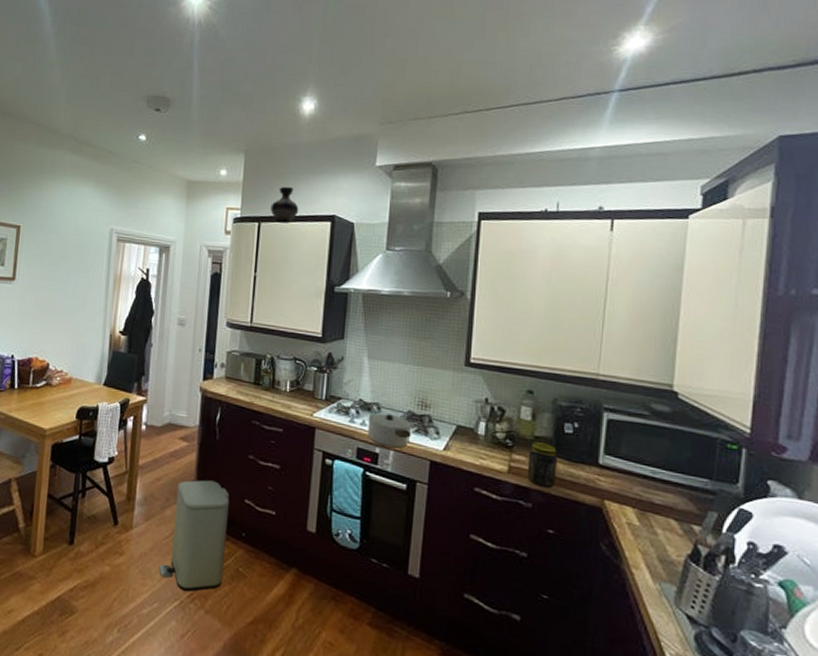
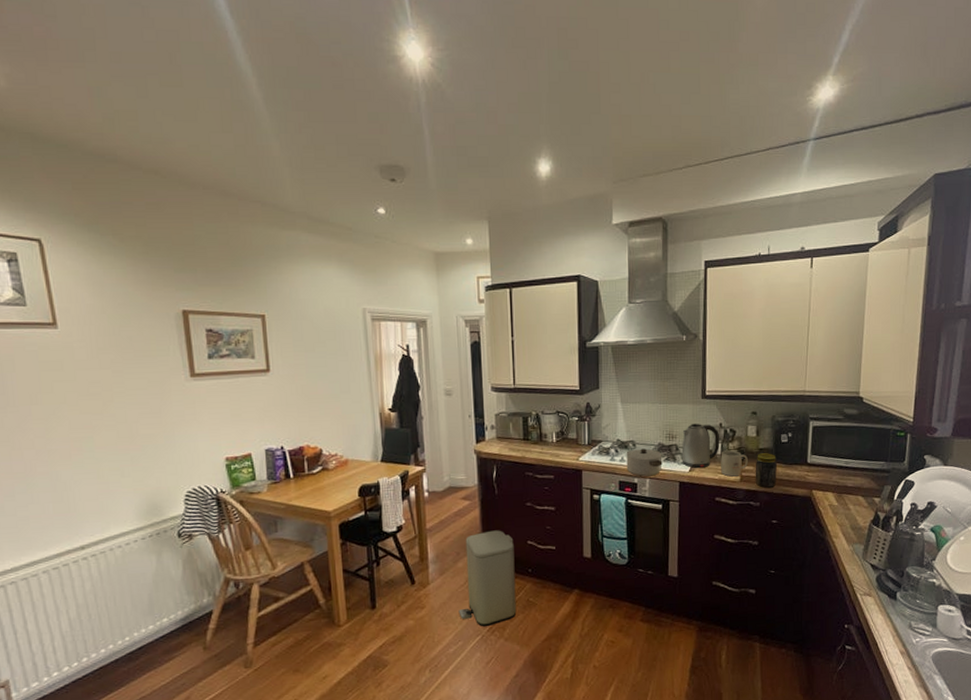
ceramic jug: present [270,186,299,224] -> none [519,250,546,287]
kettle: none [435,393,484,448] -> present [681,423,719,468]
mug: none [483,431,520,466] -> present [721,450,749,477]

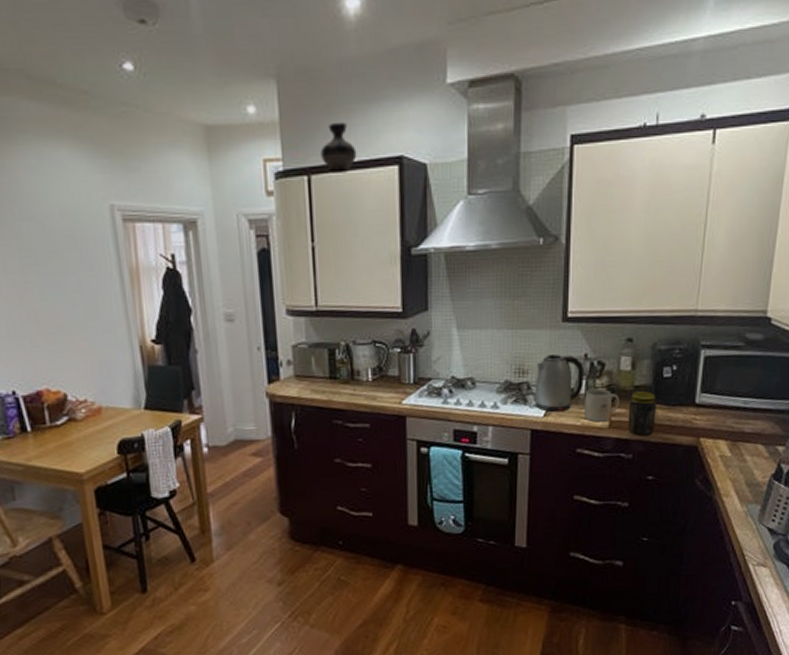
pedal bin: present [458,530,517,626] -> none [251,493,325,611]
ceramic jug: none [519,250,546,287] -> present [320,122,357,173]
cooking pot: present [626,448,663,477] -> none [463,387,510,424]

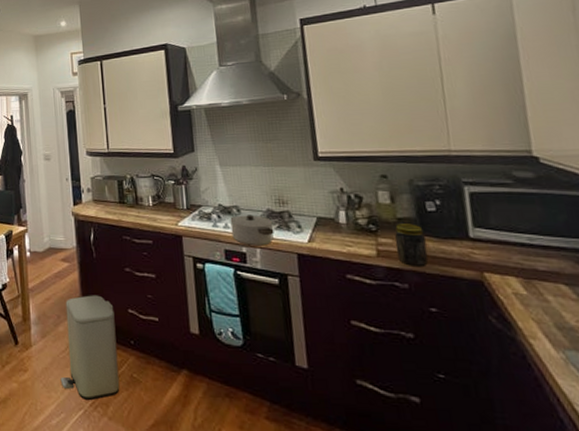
pedal bin: none [251,493,325,611] -> present [60,295,120,400]
ceramic jug: present [320,122,357,173] -> none [109,25,134,58]
cooking pot: none [463,387,510,424] -> present [230,215,275,246]
kettle: present [534,353,583,412] -> none [295,187,344,238]
mug: present [584,388,621,422] -> none [346,219,385,250]

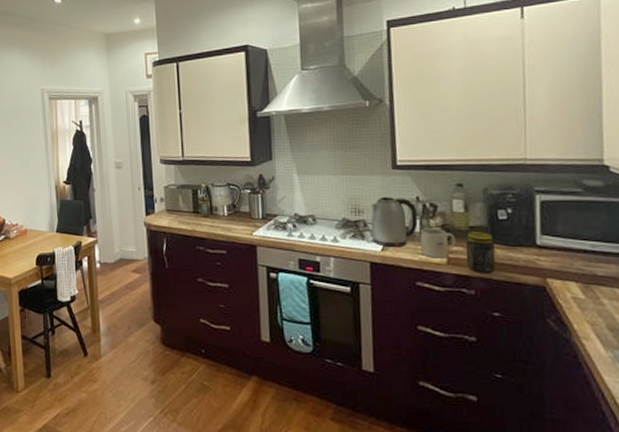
pedal bin: present [60,295,120,400] -> none [130,305,190,407]
cooking pot: present [230,215,275,246] -> none [305,224,349,255]
kettle: none [295,187,344,238] -> present [371,196,418,247]
mug: none [346,219,385,250] -> present [420,227,457,258]

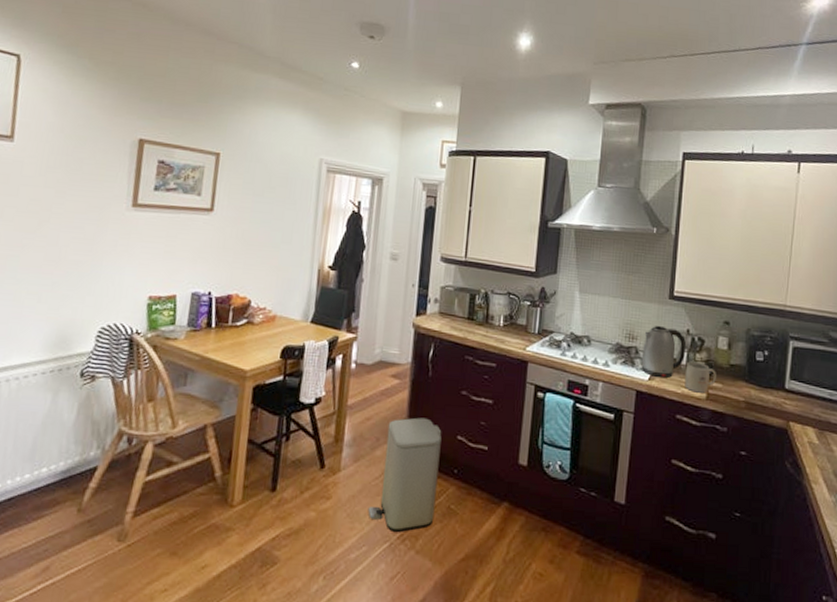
pedal bin: none [130,305,190,407] -> present [368,417,442,532]
jar: present [465,232,496,274] -> none [723,370,750,413]

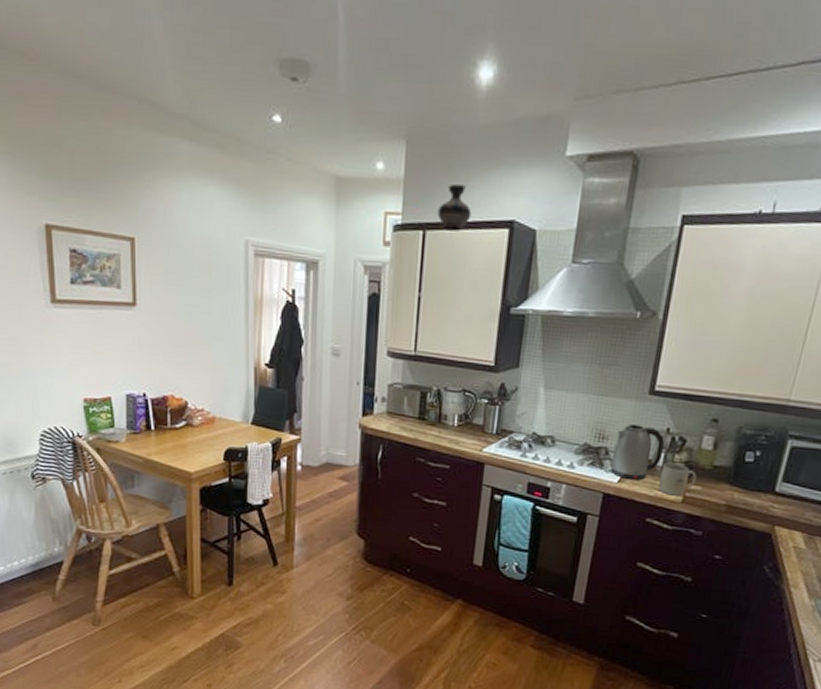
pedal bin: present [368,417,442,532] -> none [322,519,394,624]
ceramic jug: none [486,120,514,158] -> present [437,183,472,231]

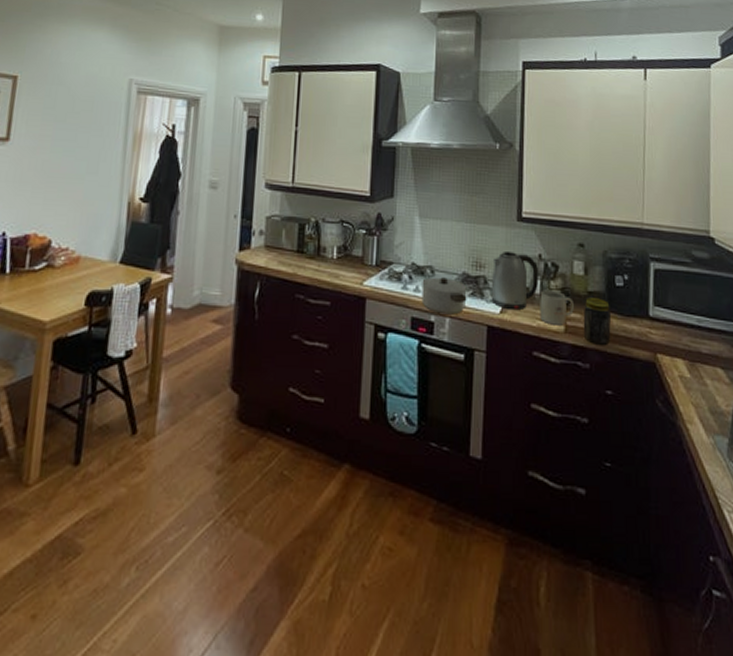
ceramic jug: present [437,183,472,231] -> none [311,33,342,73]
cooking pot: none [539,446,587,482] -> present [421,277,467,315]
jar: none [700,471,735,517] -> present [583,298,611,346]

